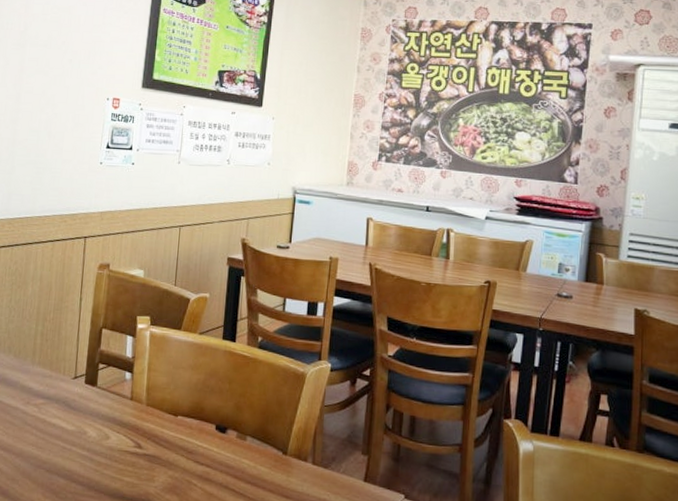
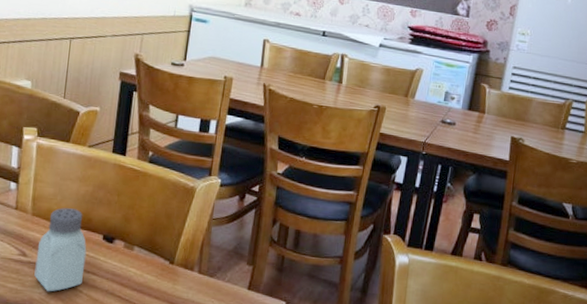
saltshaker: none [149,397,200,486] -> present [34,208,87,292]

